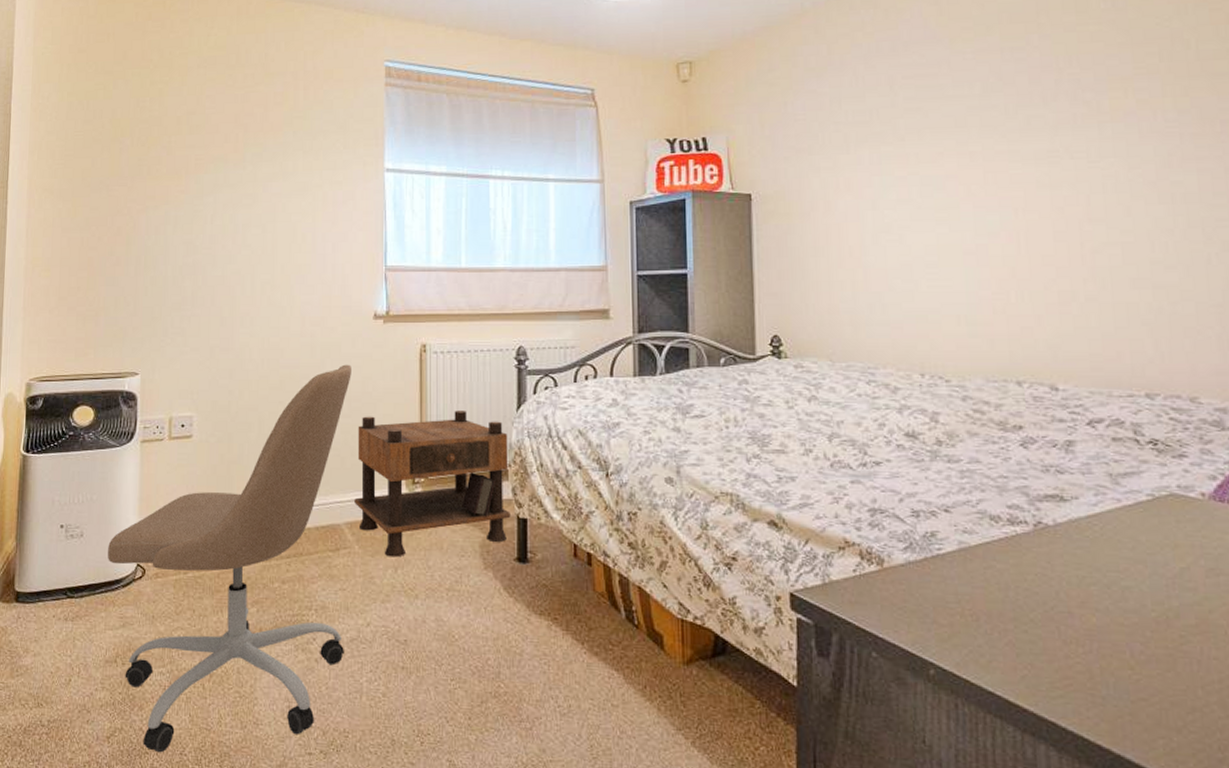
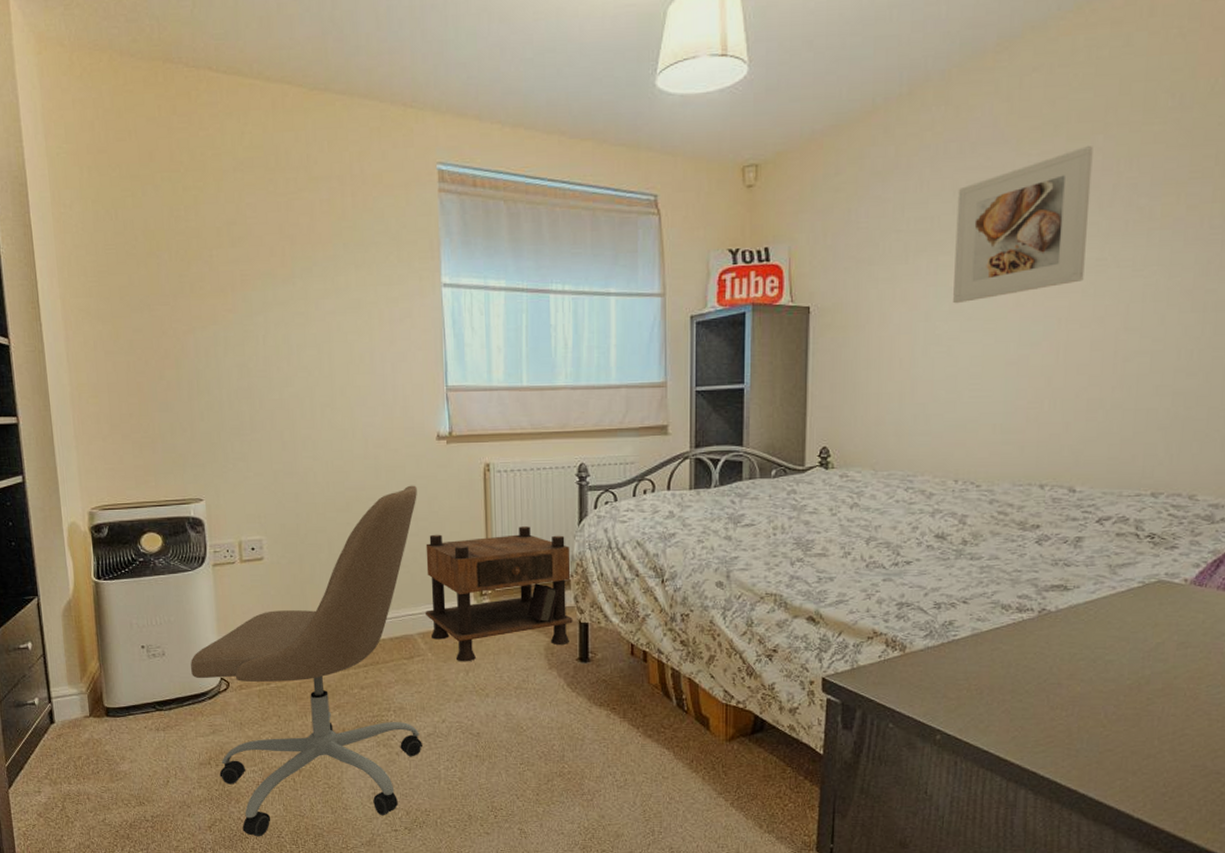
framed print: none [894,44,1037,193] -> present [953,146,1093,304]

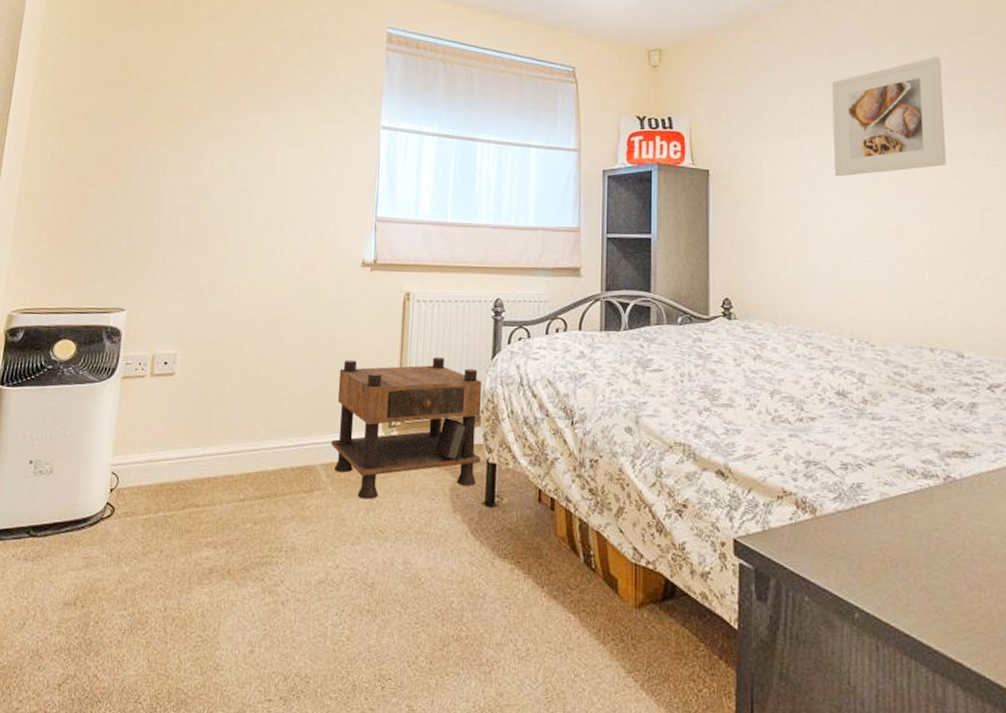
office chair: present [190,485,422,837] -> none [76,309,337,701]

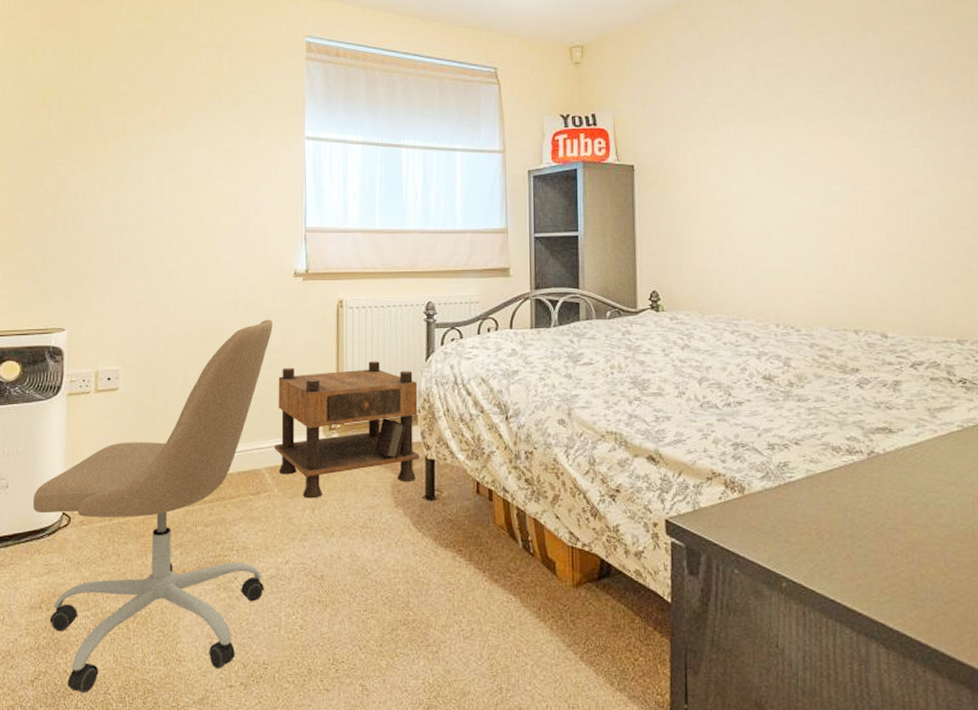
office chair: none [76,309,337,701] -> present [33,319,273,693]
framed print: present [831,57,947,177] -> none [755,40,871,166]

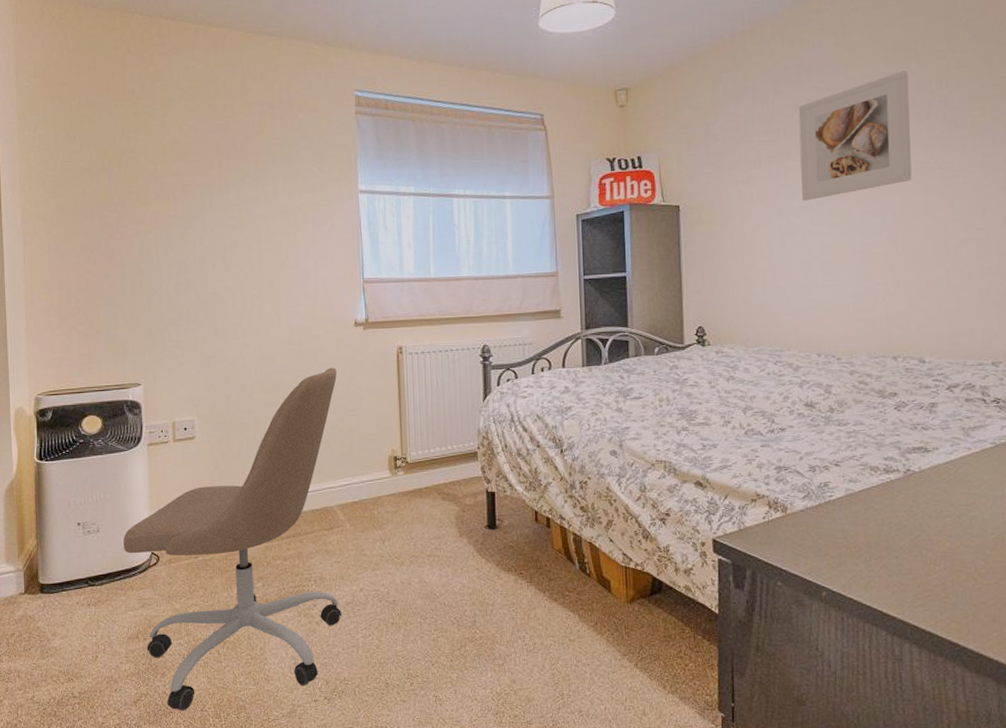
nightstand: present [275,361,420,499] -> none [344,403,481,532]
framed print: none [755,40,871,166] -> present [798,71,912,201]

